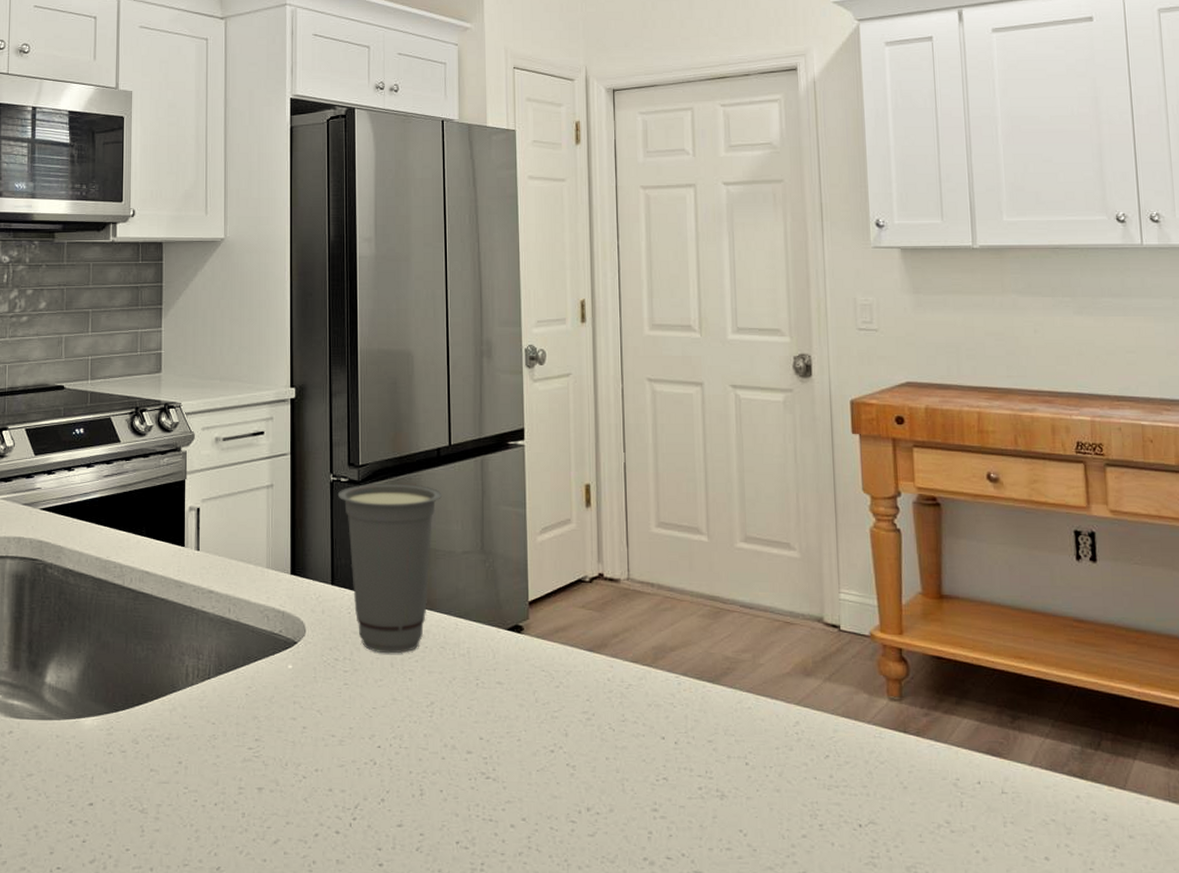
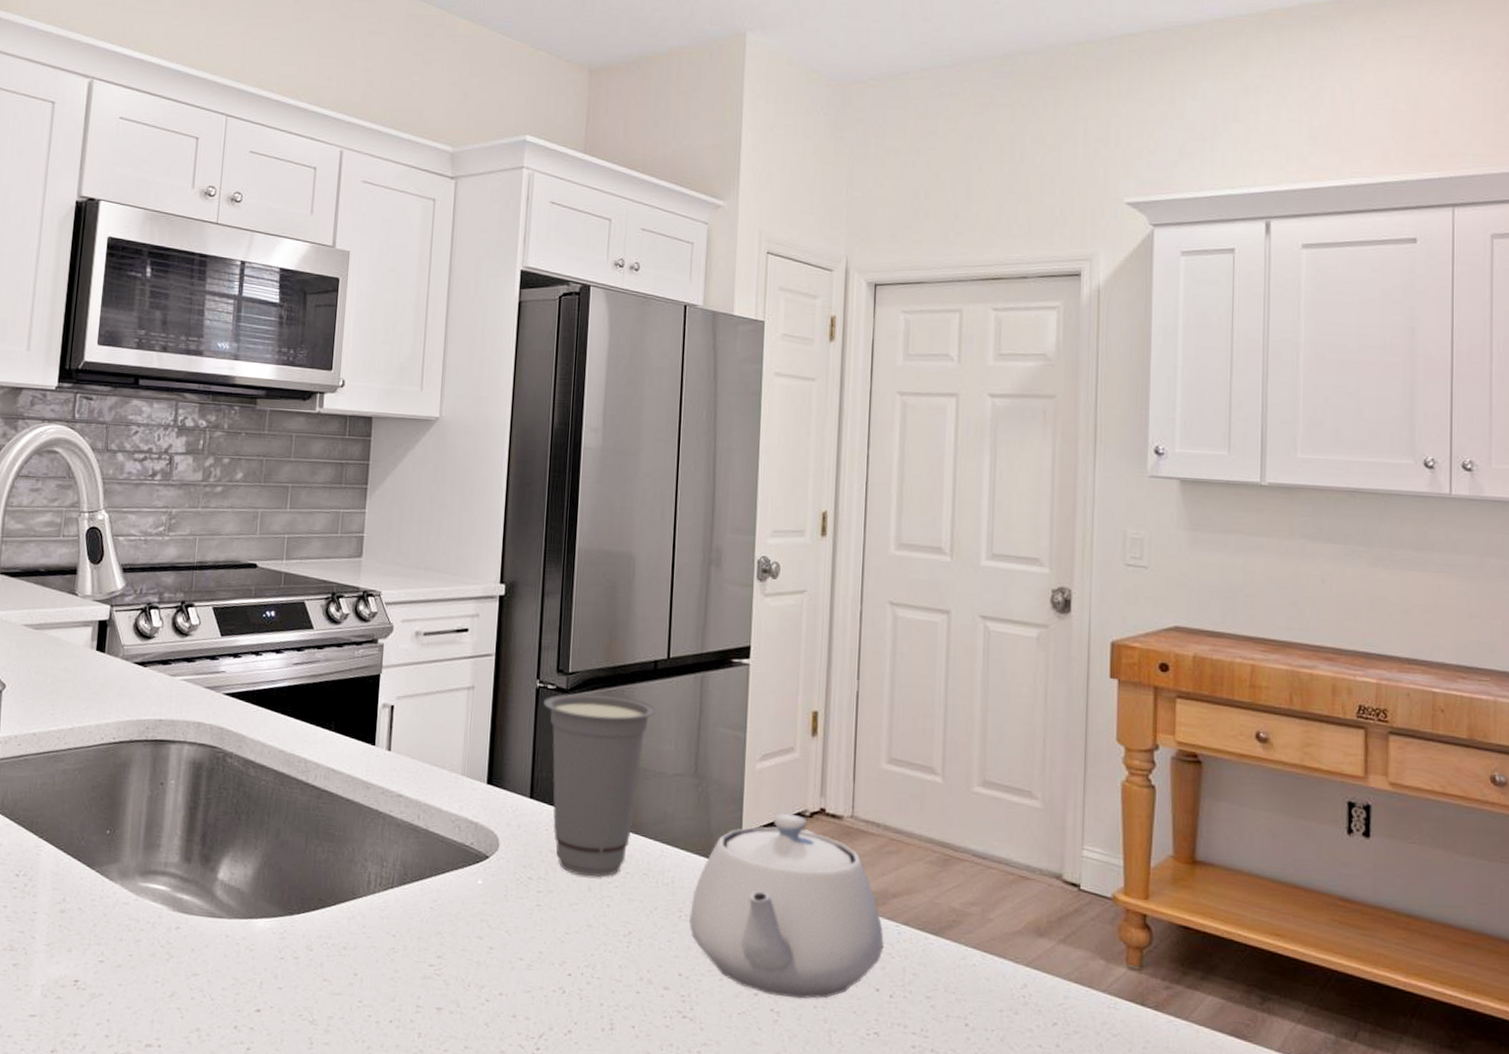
teapot: none [486,580,666,752] -> present [689,813,884,999]

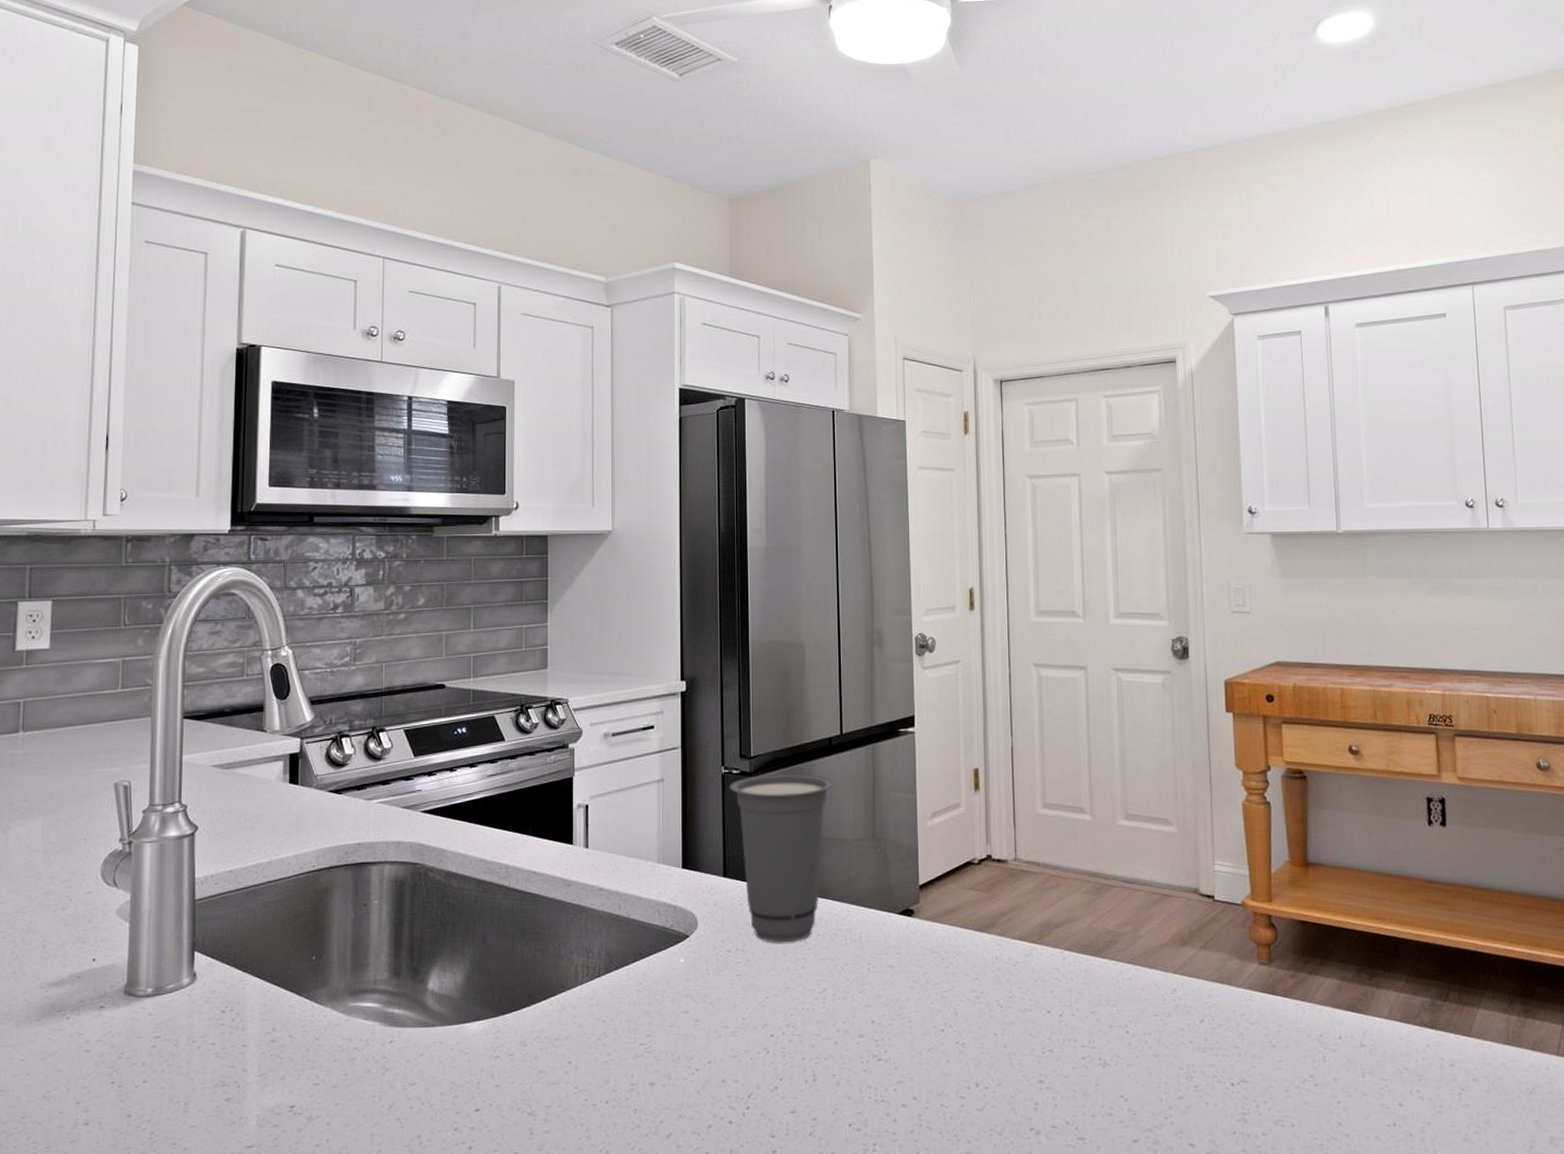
teapot: present [689,813,884,999] -> none [878,863,1051,1029]

